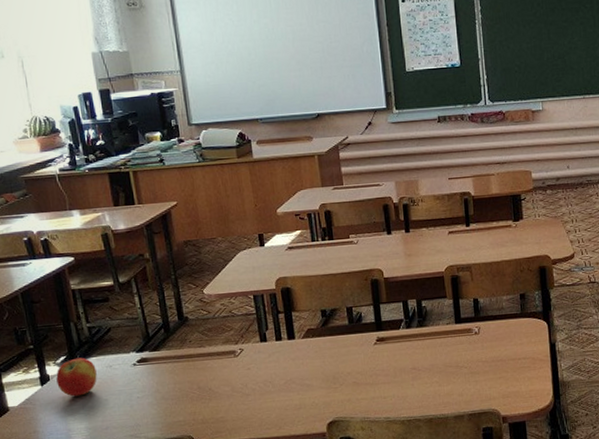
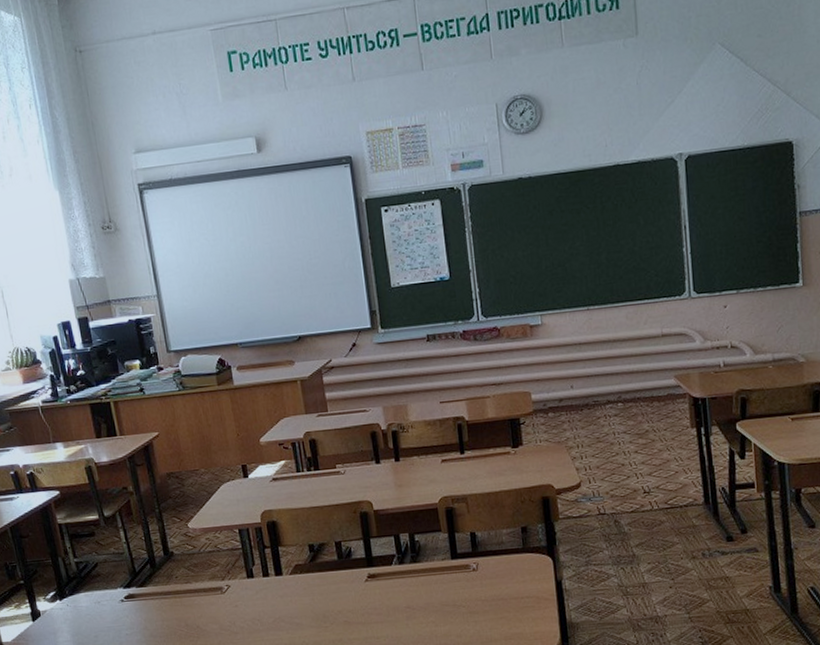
apple: present [56,357,97,397] -> none [46,593,86,633]

